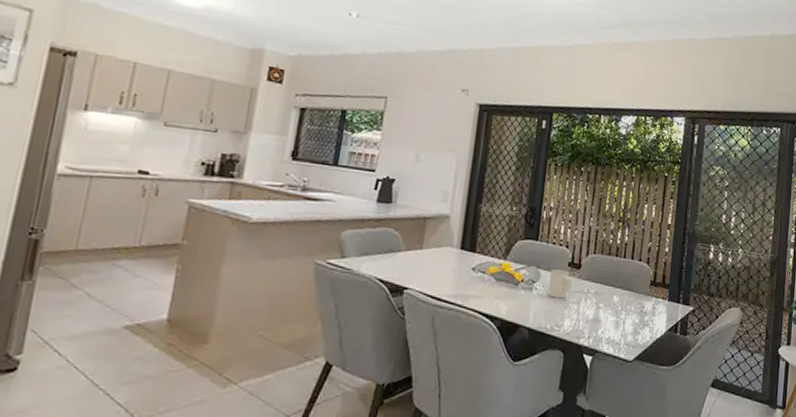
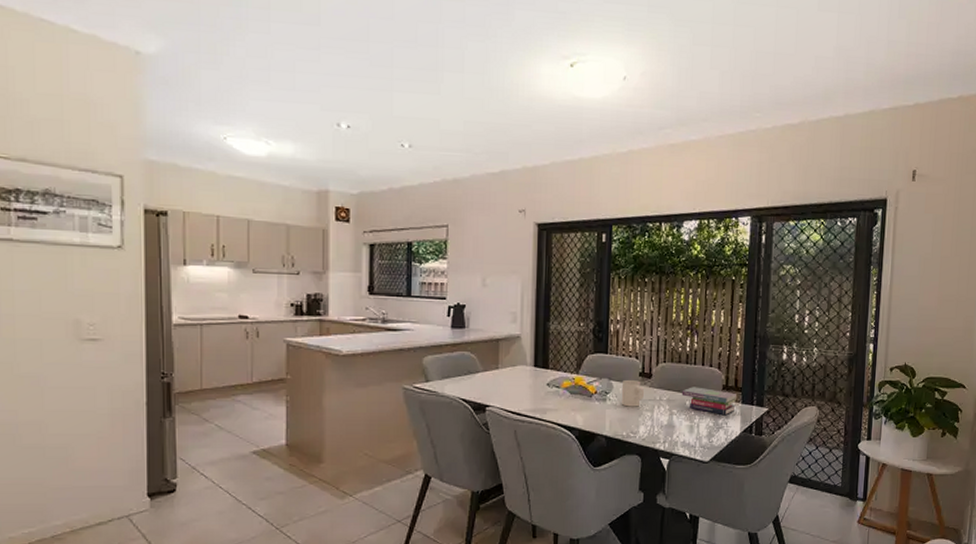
books: none [609,280,664,313] -> present [681,387,736,416]

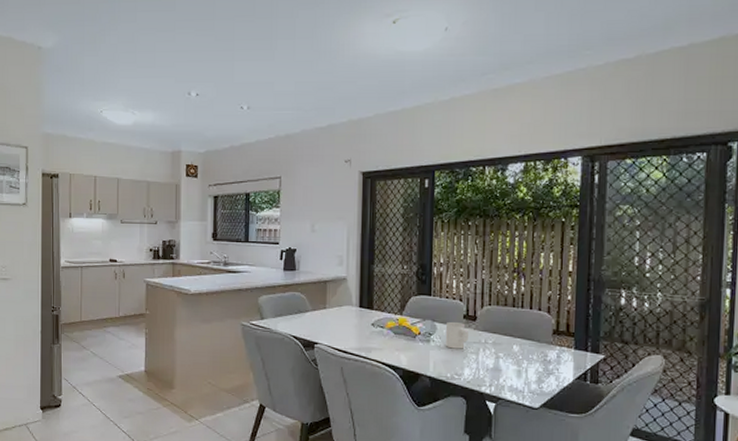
books: present [681,387,736,416] -> none [508,330,568,361]

